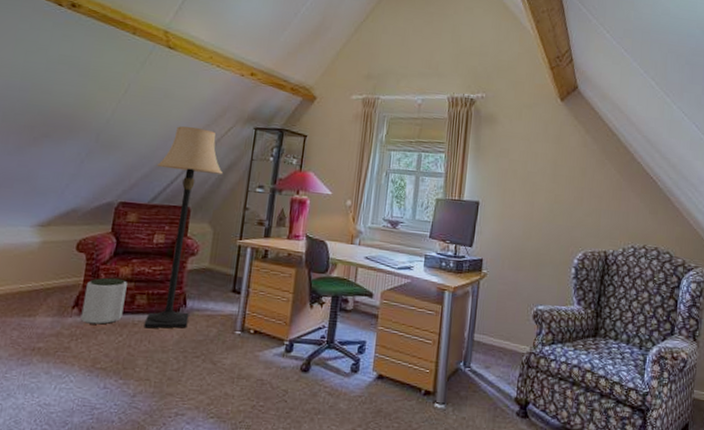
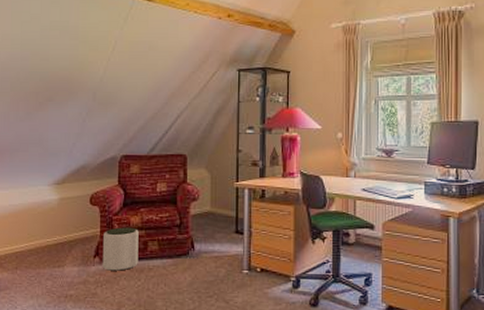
lamp: present [143,126,222,329] -> none [150,76,212,272]

